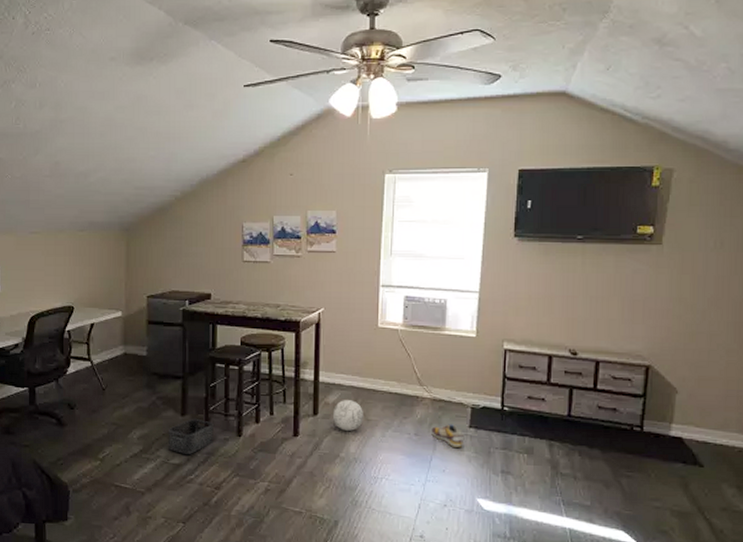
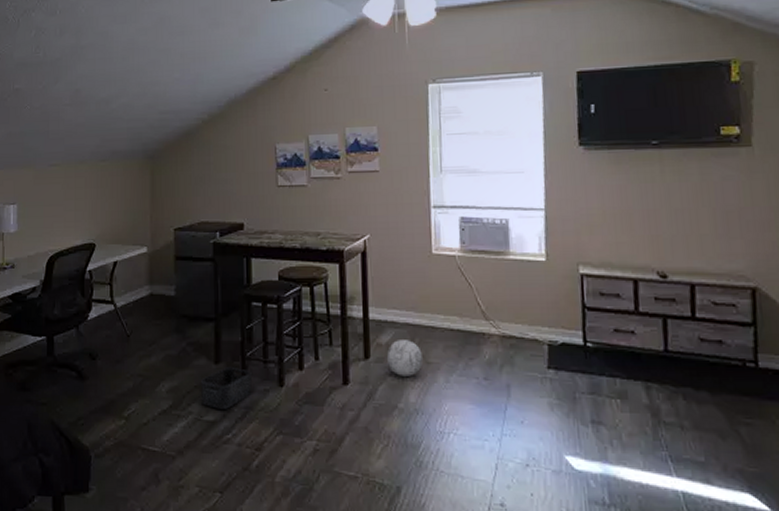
shoe: present [431,424,463,447] -> none [503,365,542,393]

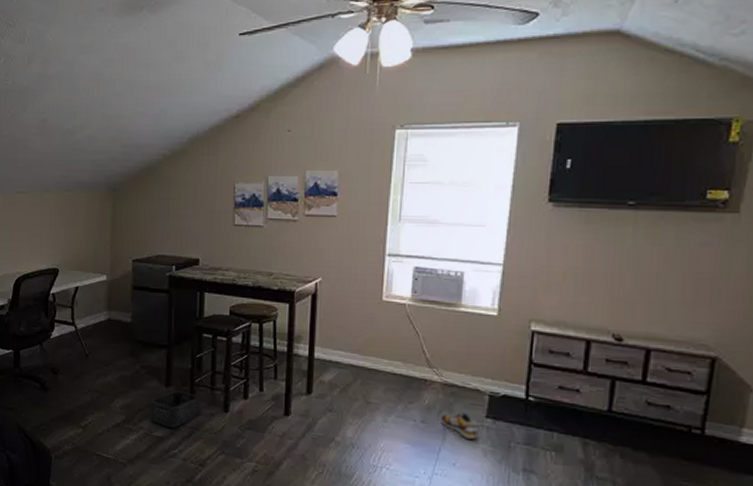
ball: present [386,340,422,376] -> none [328,379,363,414]
shoe: none [503,365,542,393] -> present [441,412,479,439]

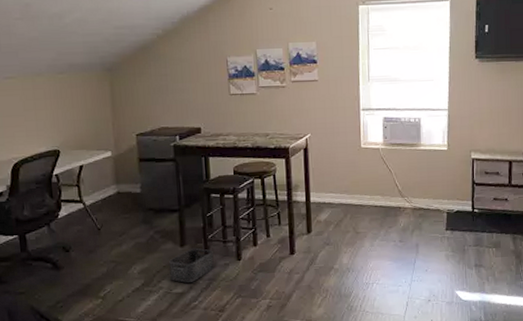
shoe: present [441,412,479,439] -> none [414,229,442,249]

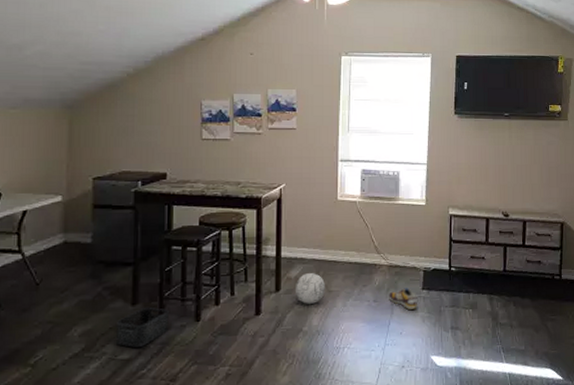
ball: none [324,216,353,245] -> present [294,273,325,304]
shoe: none [414,229,442,249] -> present [389,288,417,310]

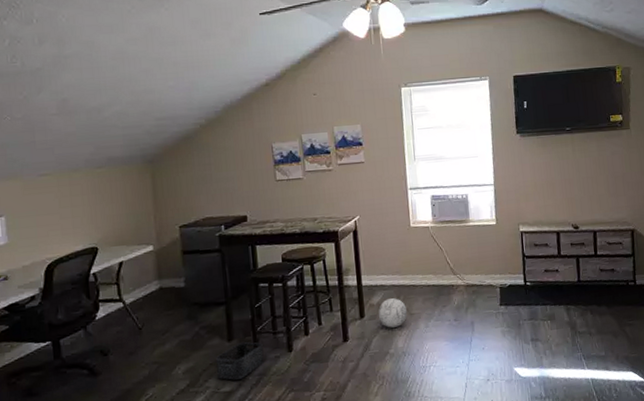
shoe: present [389,288,417,310] -> none [468,305,497,326]

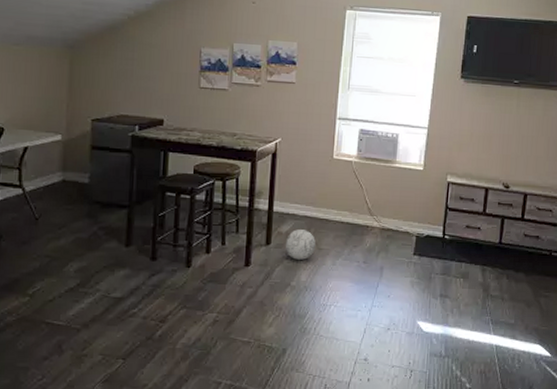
storage bin: present [216,341,264,380] -> none [108,249,161,287]

